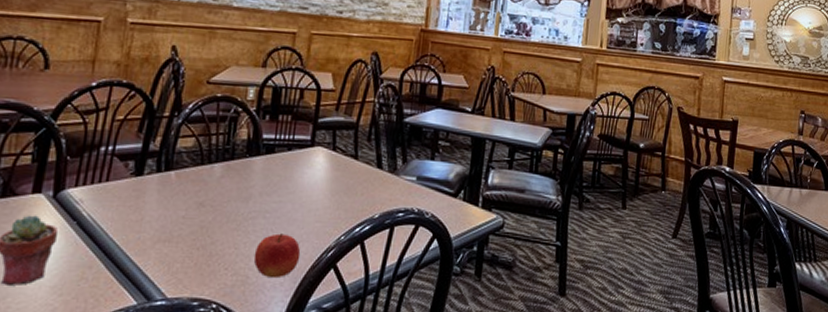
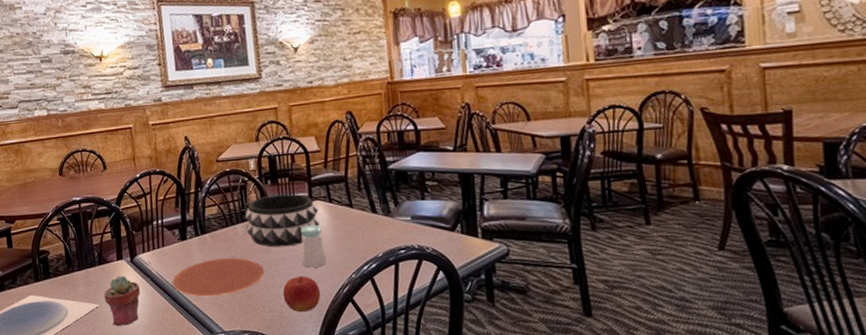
plate: none [107,203,238,252] -> present [172,257,265,297]
decorative bowl: none [226,132,319,197] -> present [245,193,320,248]
salt shaker: none [287,173,318,225] -> present [301,224,327,268]

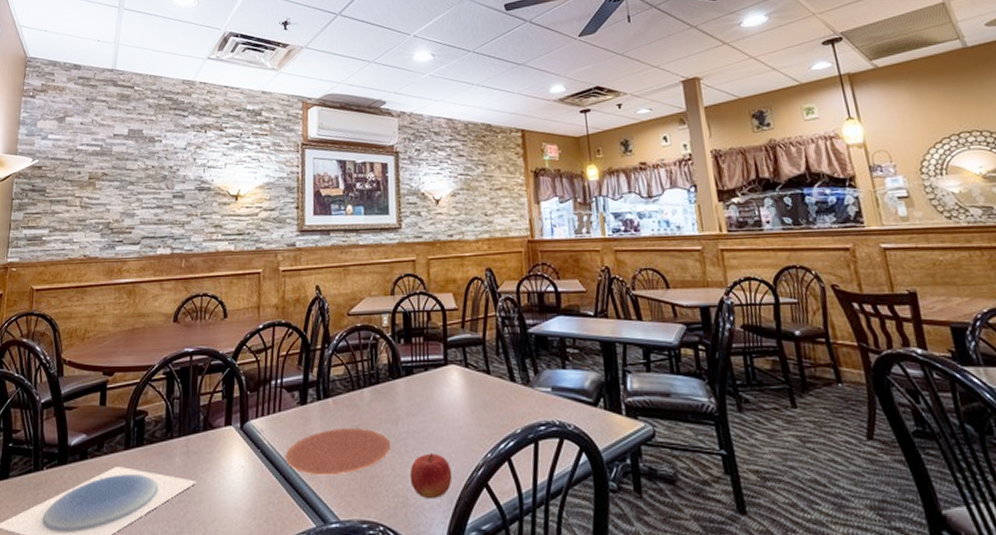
potted succulent: present [104,275,141,326] -> none [204,445,248,510]
decorative bowl: present [245,193,320,248] -> none [374,355,455,418]
salt shaker: present [301,224,327,268] -> none [433,392,461,444]

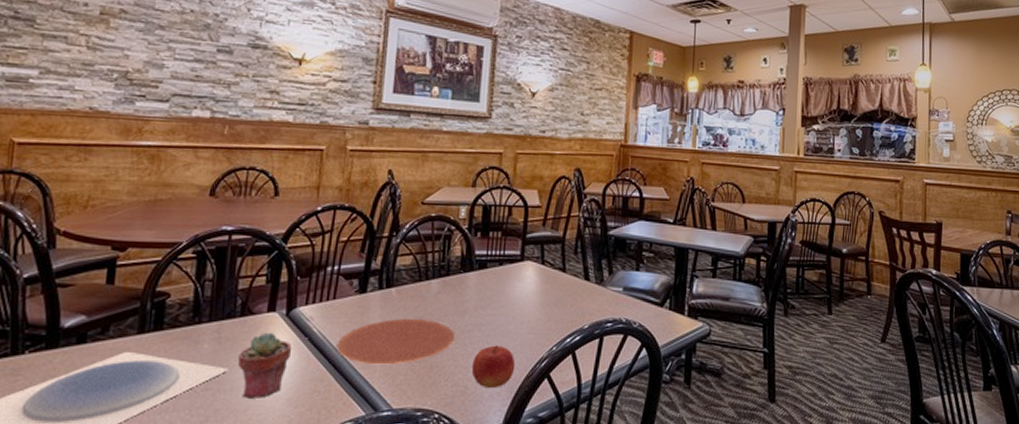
potted succulent: none [204,445,248,510] -> present [238,332,292,398]

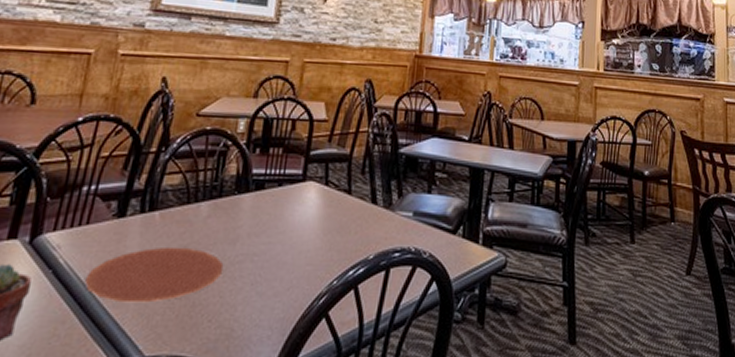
fruit: present [471,345,516,389] -> none [239,279,291,331]

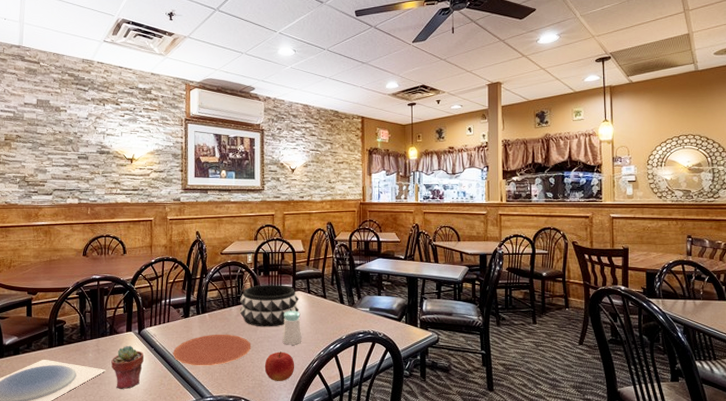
decorative bowl: none [213,167,311,238] -> present [240,284,300,327]
fruit: none [239,279,291,331] -> present [264,352,295,382]
salt shaker: none [276,211,310,269] -> present [283,310,302,345]

